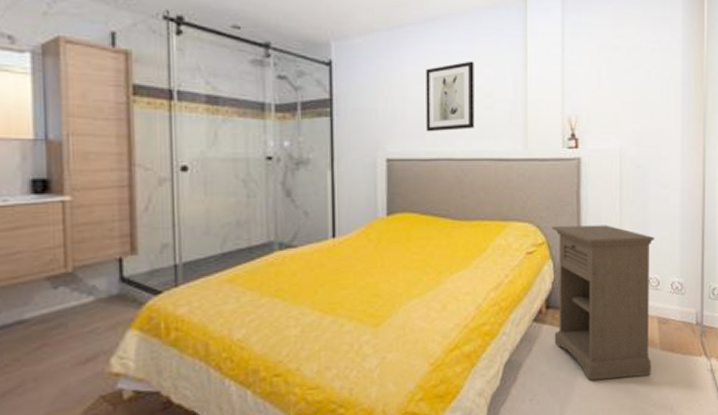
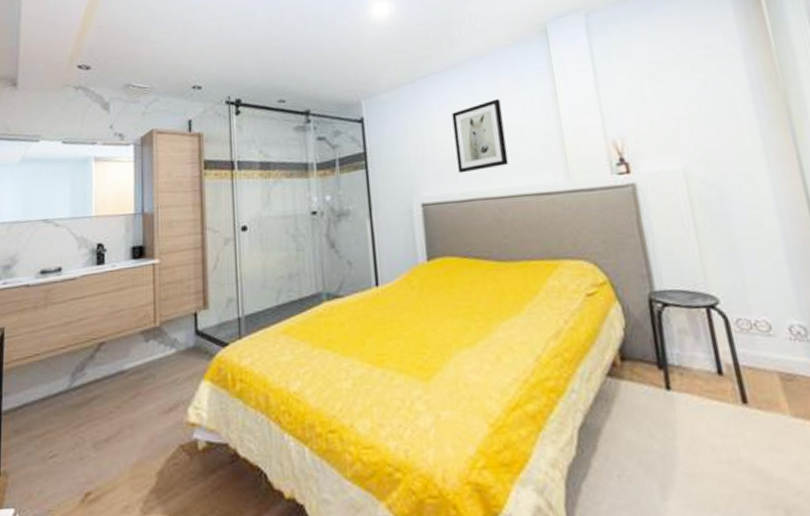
nightstand: present [552,225,655,381] -> none [613,257,785,455]

